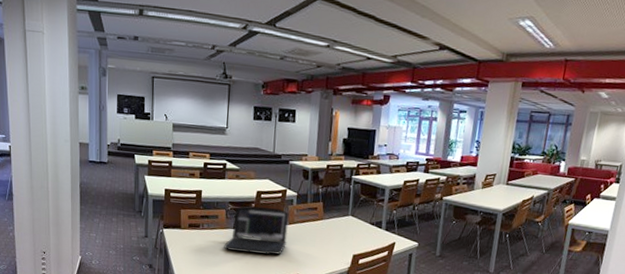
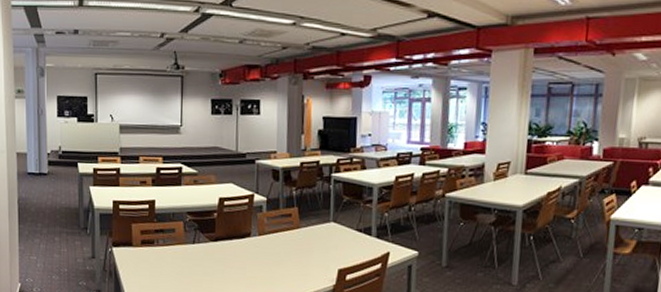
laptop: present [224,205,289,255] -> none [183,214,258,274]

